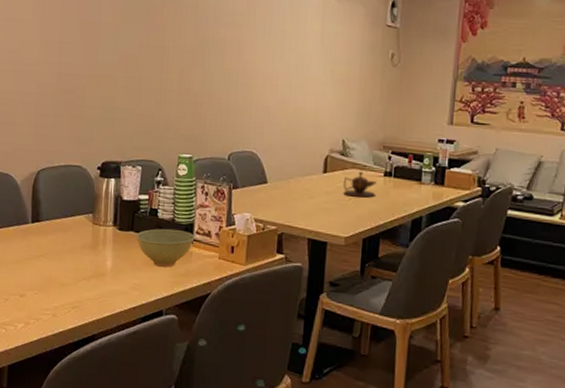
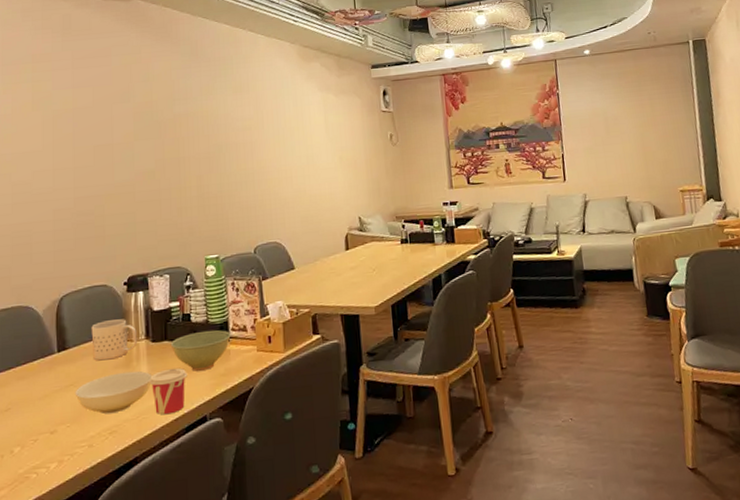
bowl: none [44,253,116,290] -> present [75,370,153,414]
mug: none [63,201,105,239] -> present [91,319,137,361]
cup: none [112,258,149,302] -> present [149,368,187,415]
teapot: present [343,171,376,198] -> none [365,242,396,268]

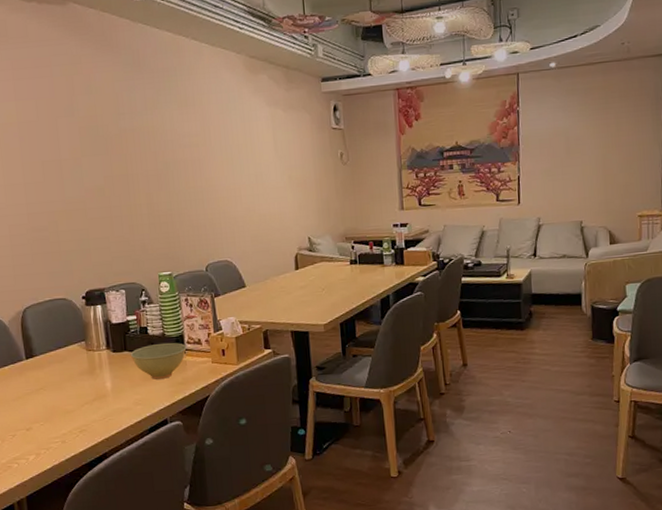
bowl: present [75,370,153,414] -> none [45,377,115,415]
mug: present [91,319,137,361] -> none [55,330,99,368]
cup: present [149,368,187,415] -> none [112,376,148,417]

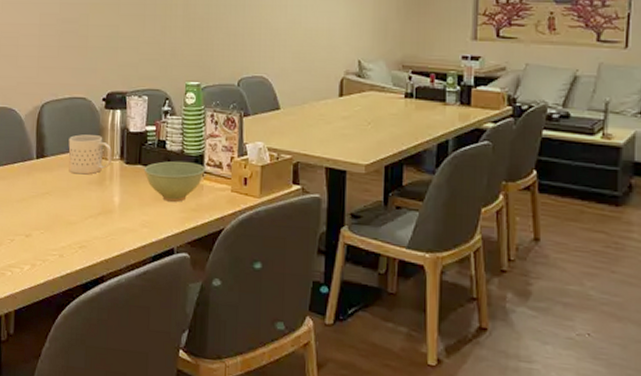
mug: none [55,330,99,368] -> present [68,134,112,175]

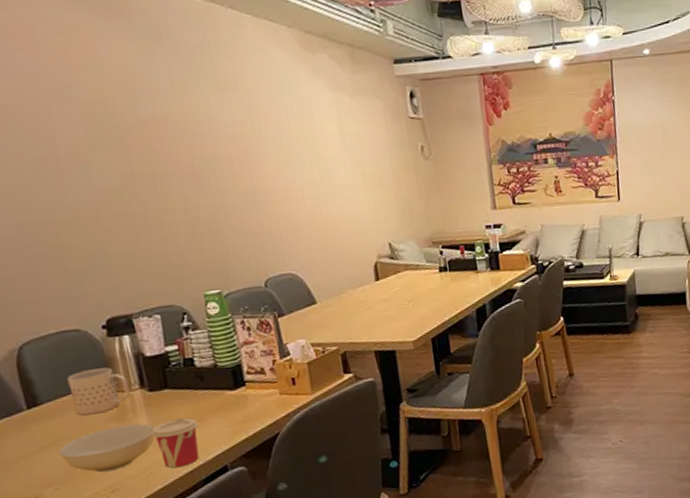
bowl: none [50,189,124,229] -> present [58,423,156,473]
cup: none [120,194,158,240] -> present [151,417,200,469]
bowl: present [143,161,206,202] -> none [172,374,247,420]

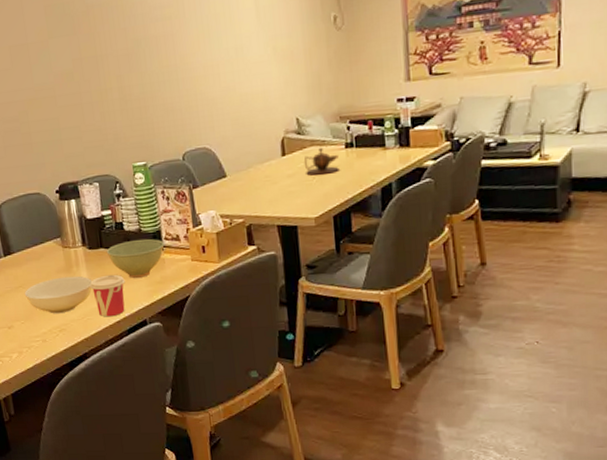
mug: present [67,367,130,416] -> none [31,226,75,266]
bowl: none [172,374,247,420] -> present [106,238,165,278]
teapot: none [398,271,435,300] -> present [303,147,340,176]

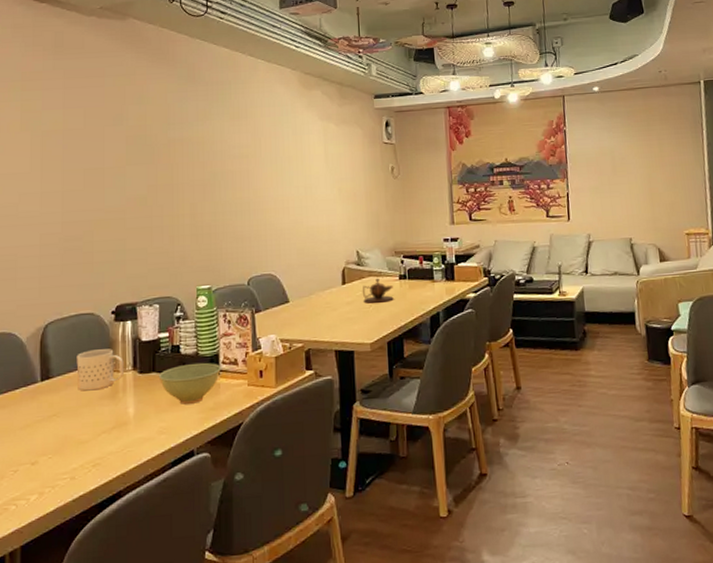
bowl: present [24,276,93,314] -> none [58,402,139,446]
mug: none [31,226,75,266] -> present [76,348,124,391]
cup: present [89,274,125,317] -> none [135,400,175,449]

